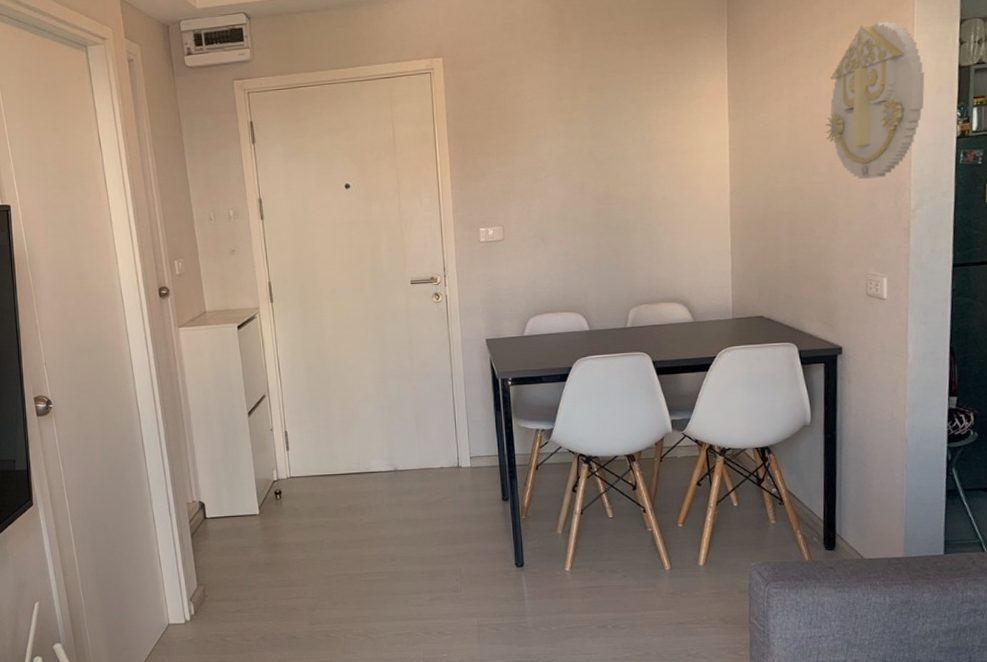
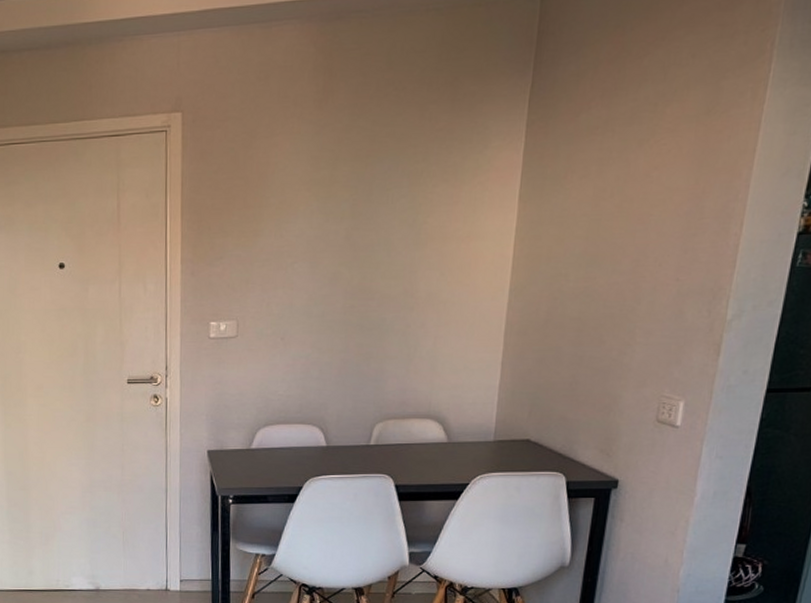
wall decoration: present [824,21,925,180] -> none [634,81,771,282]

